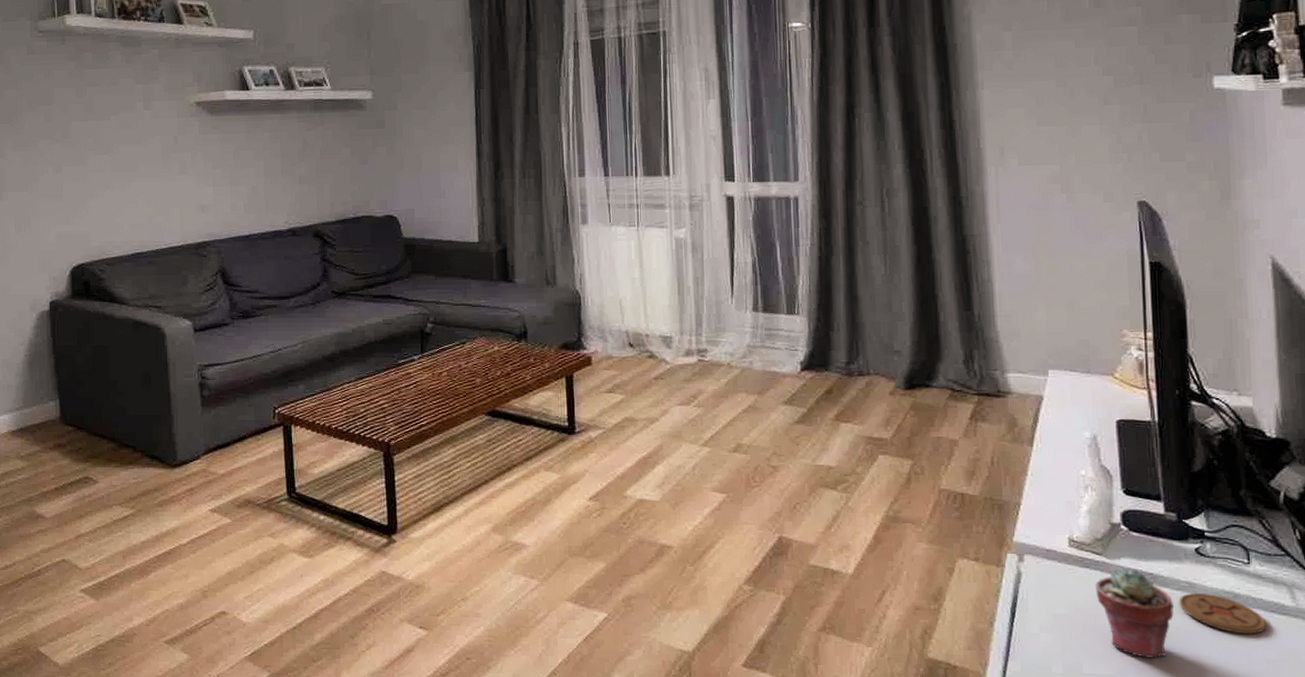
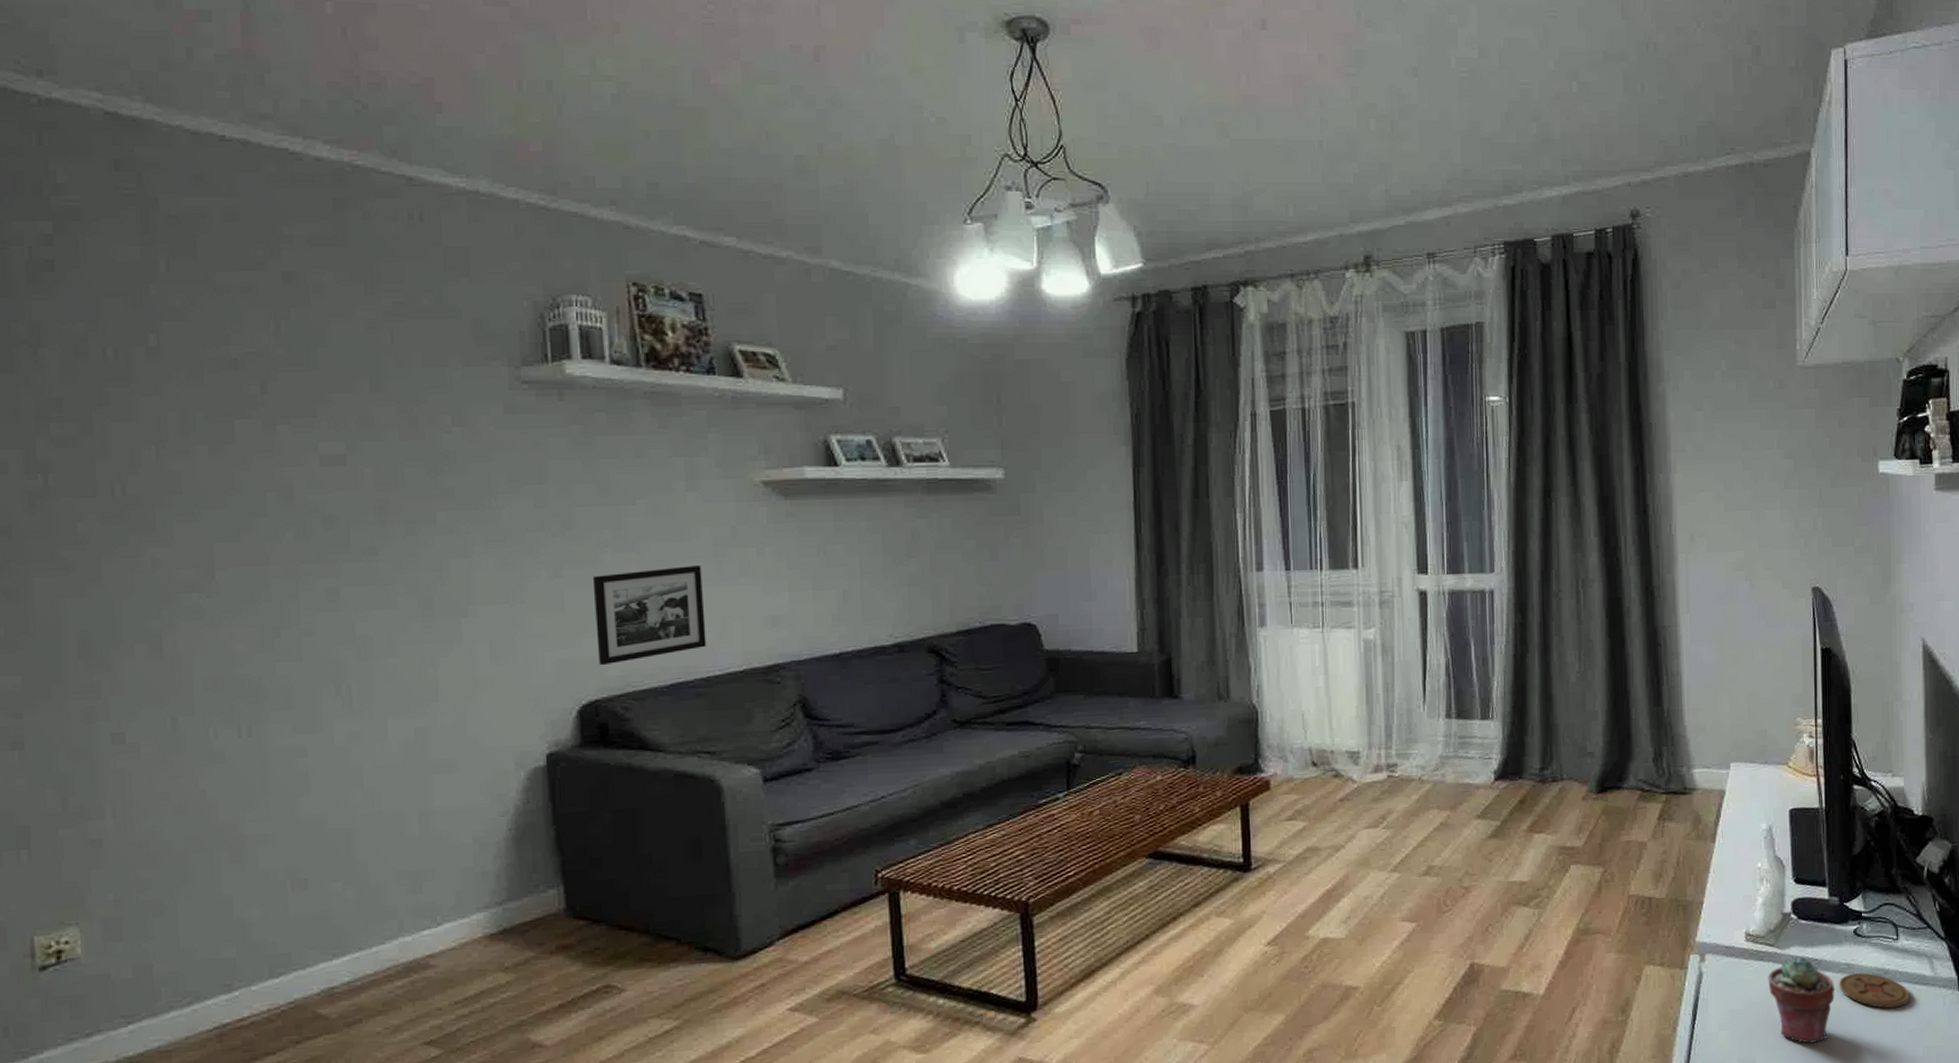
picture frame: none [81,165,156,239] -> present [592,566,707,666]

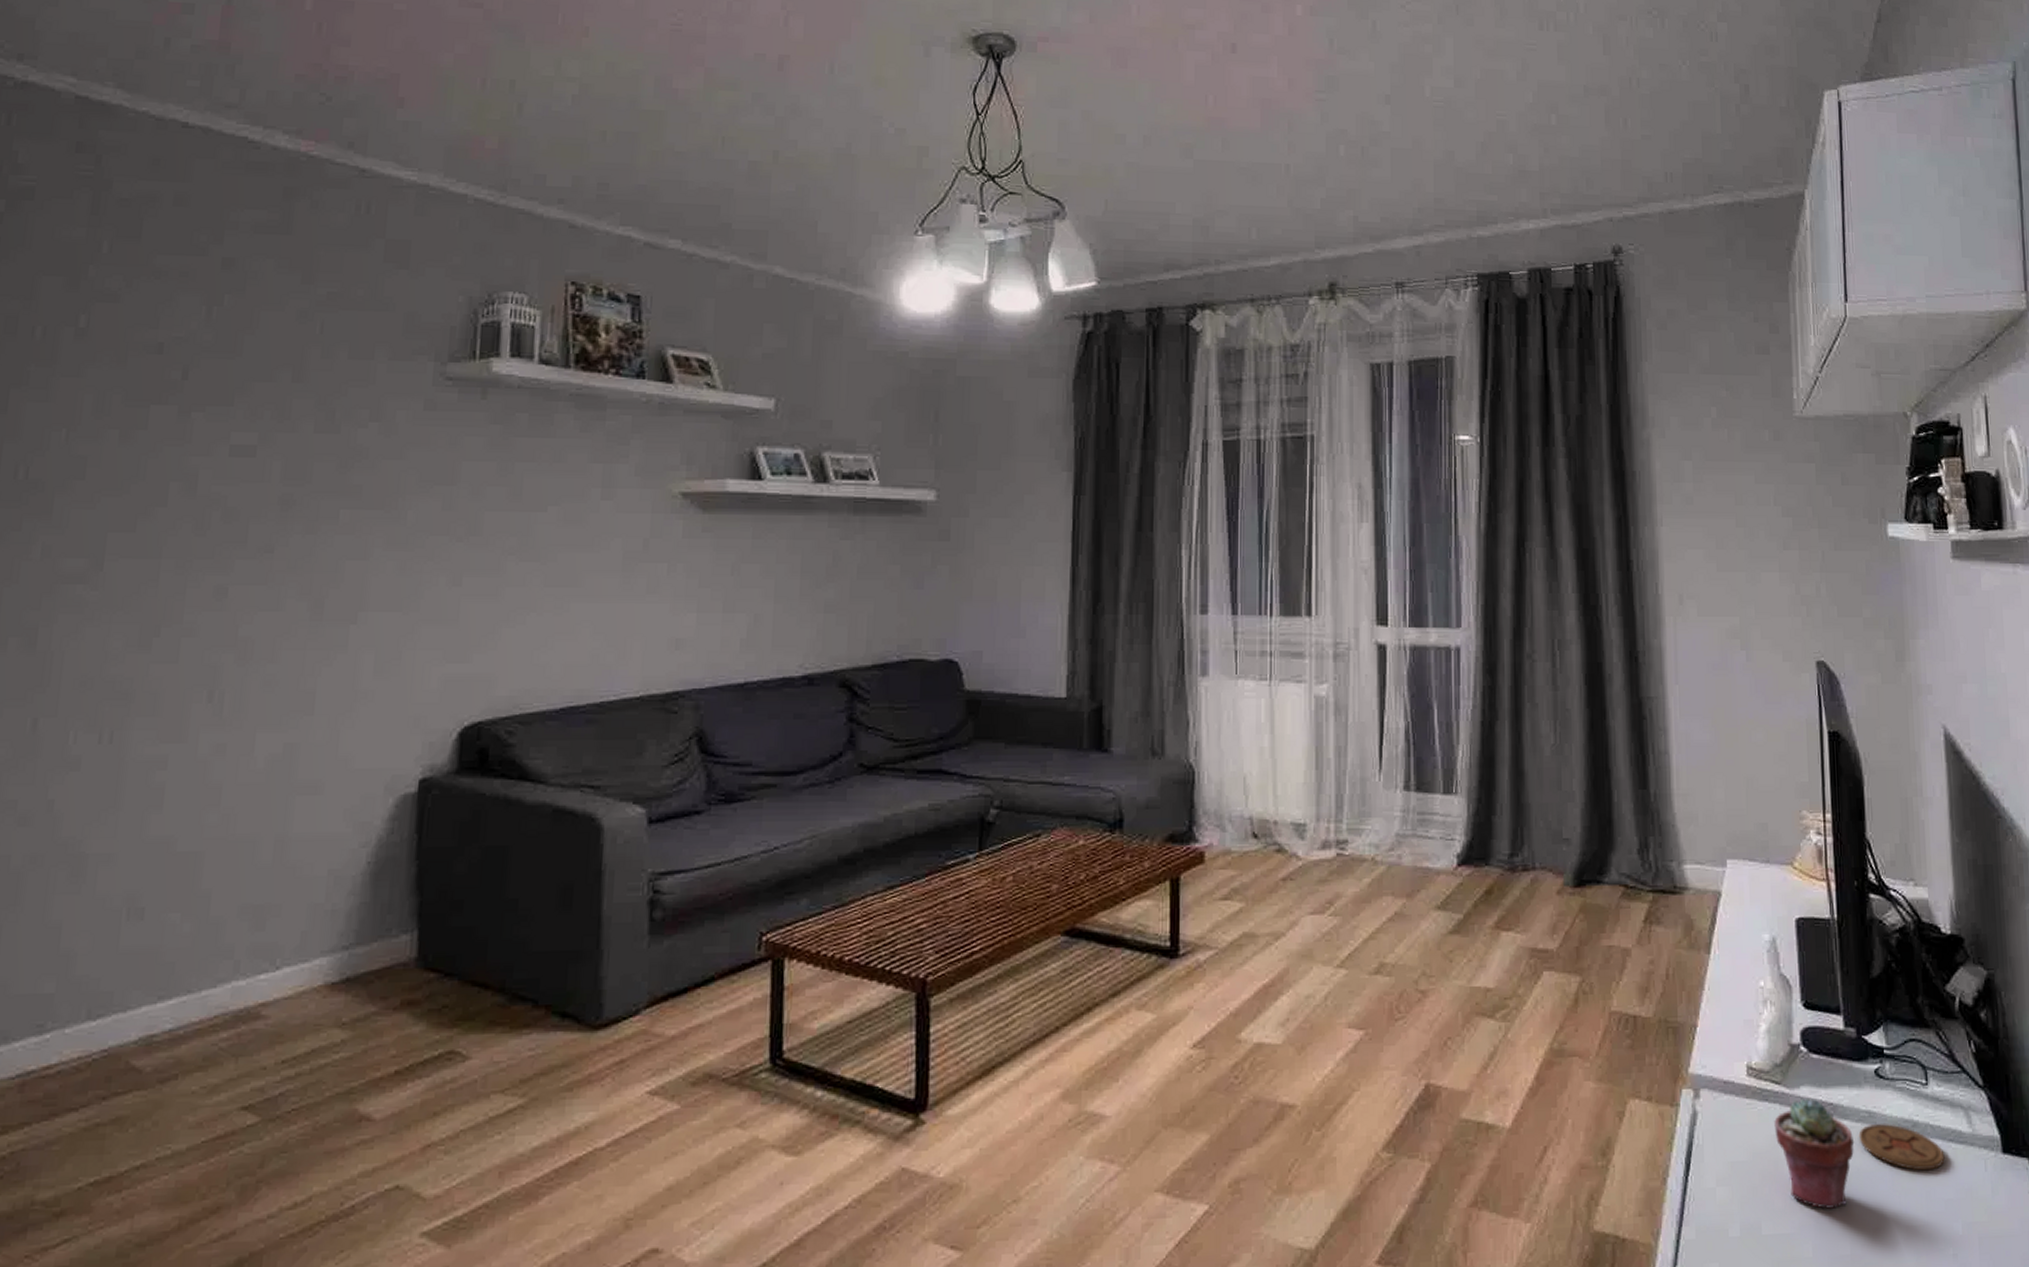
picture frame: present [592,566,707,666] -> none [488,580,608,684]

